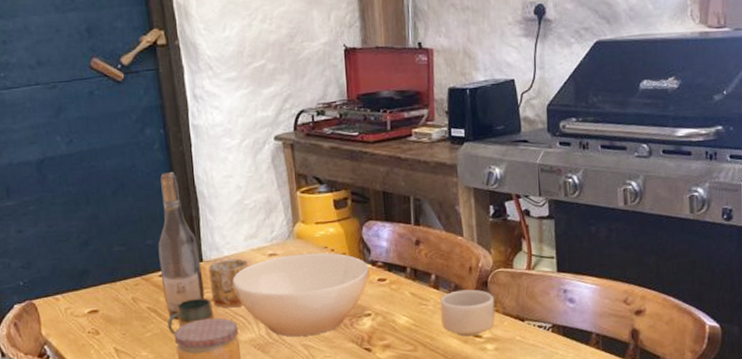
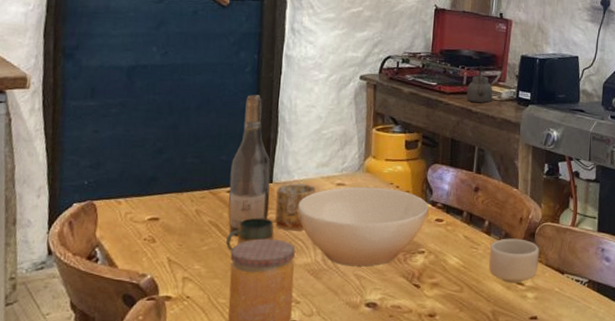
kettle: none [392,106,422,149] -> present [466,65,493,103]

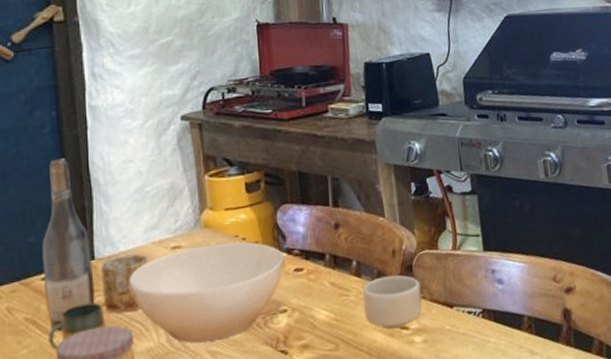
kettle: present [466,65,493,103] -> none [307,81,339,126]

